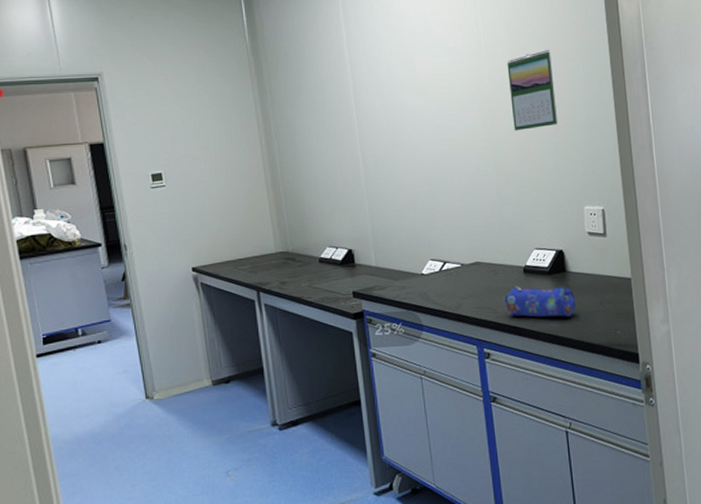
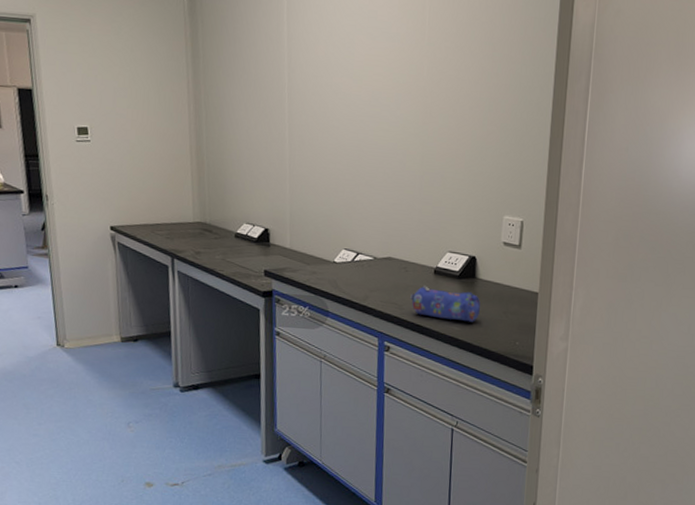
calendar: present [507,50,558,131] -> none [445,48,495,130]

